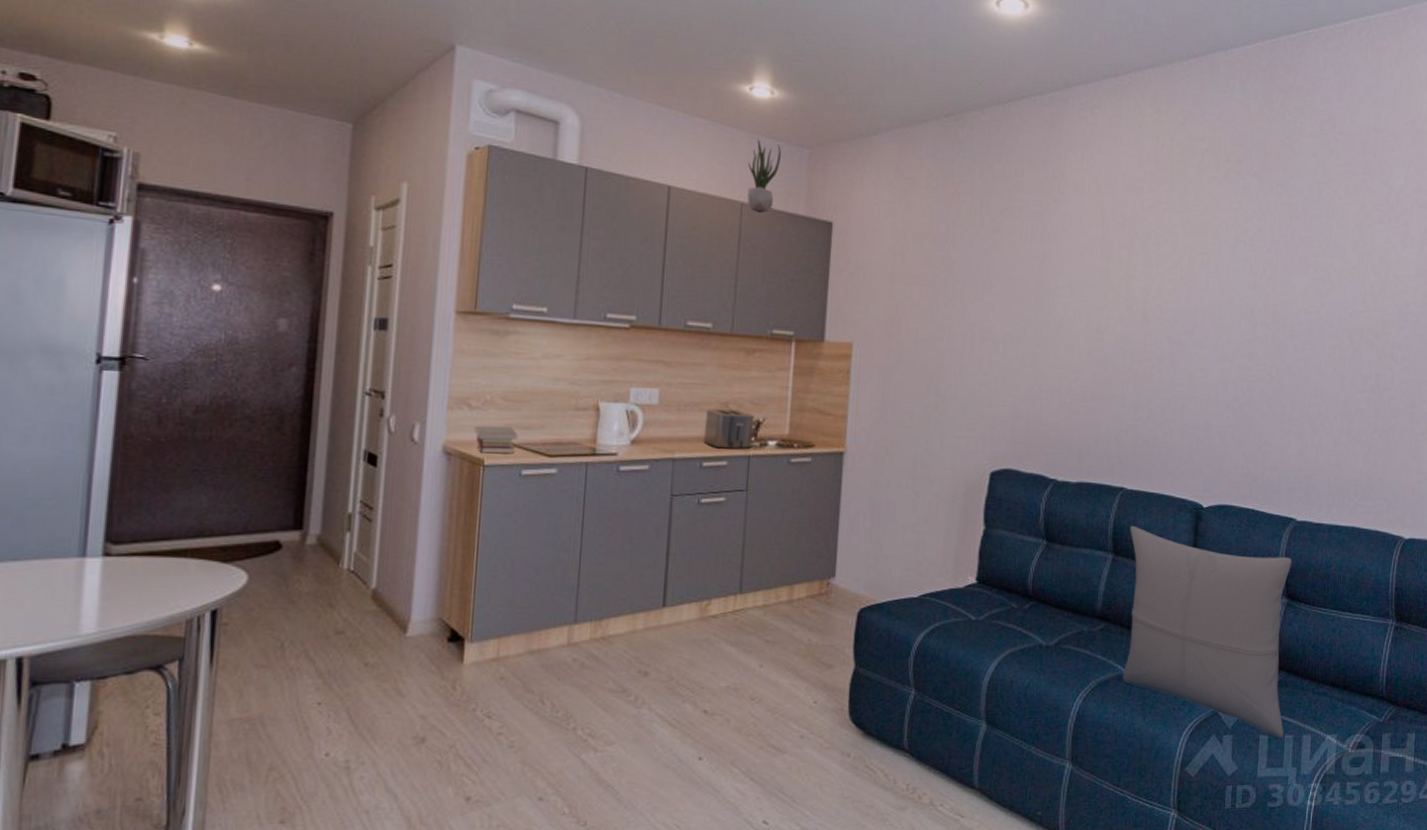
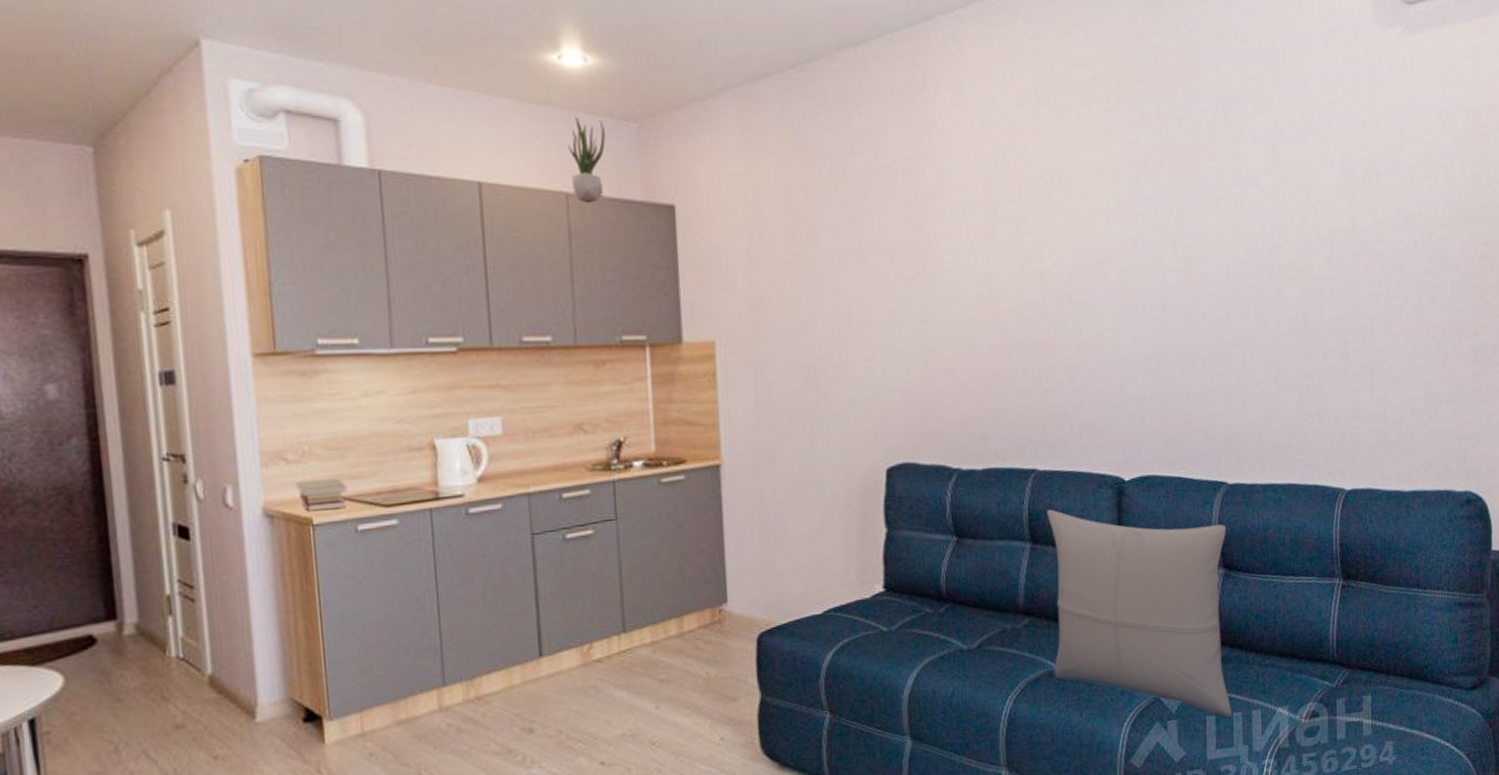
toaster: present [703,409,754,450] -> none [558,431,615,477]

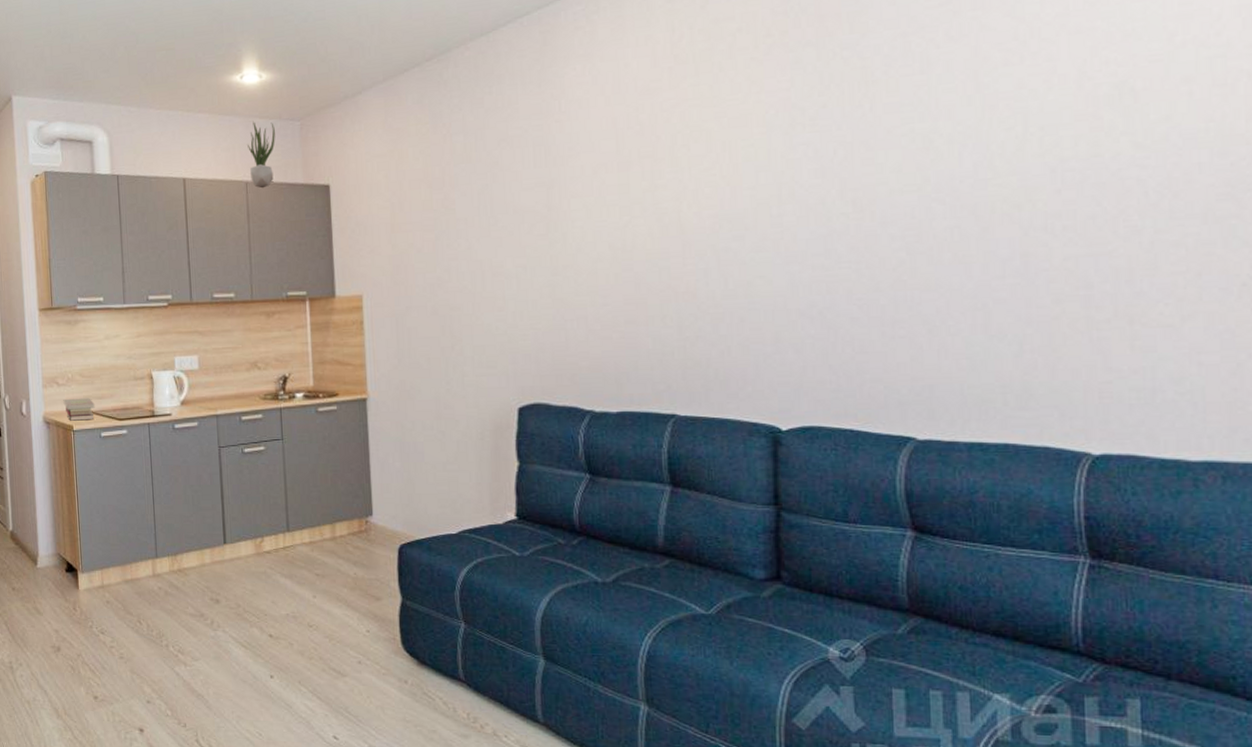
pillow: present [1046,509,1232,718] -> none [688,454,928,695]

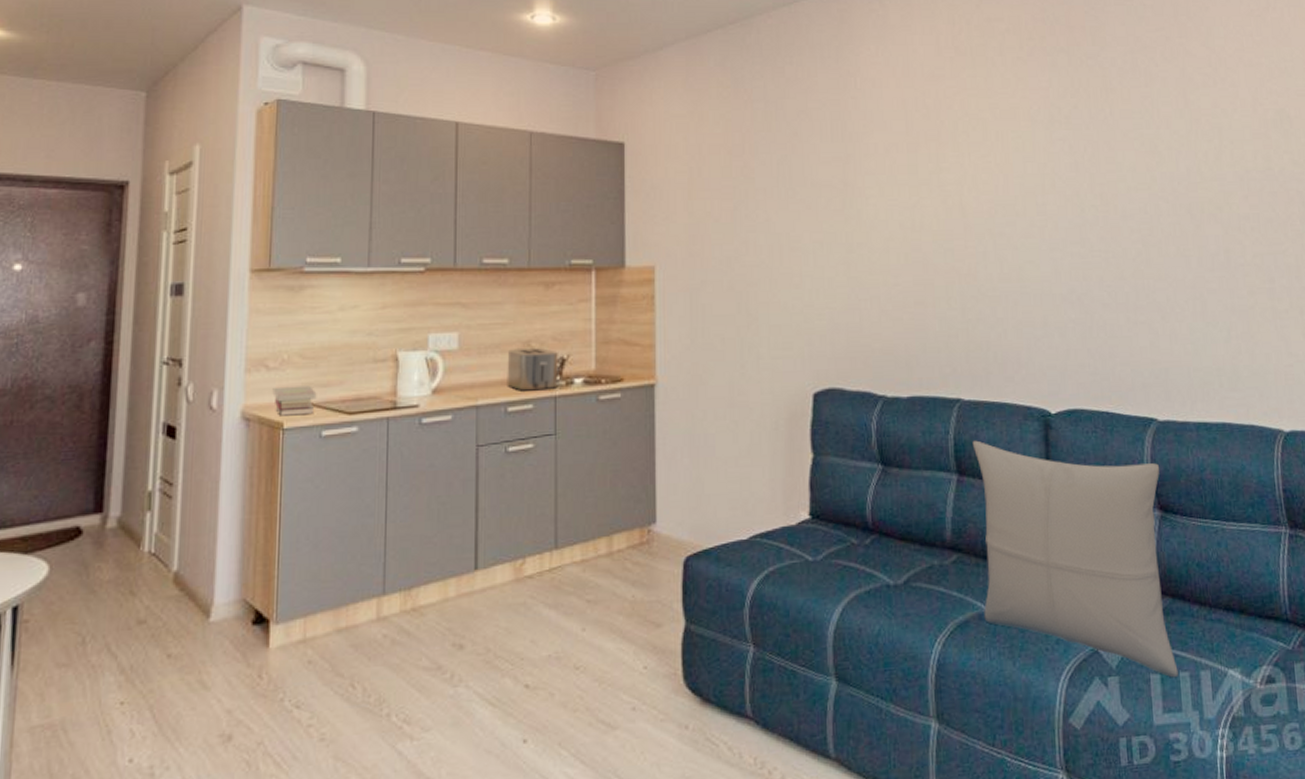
toaster: none [239,368,282,404] -> present [507,348,558,391]
potted plant: present [248,120,275,189] -> none [535,65,567,141]
pillow: none [688,454,928,695] -> present [972,440,1179,678]

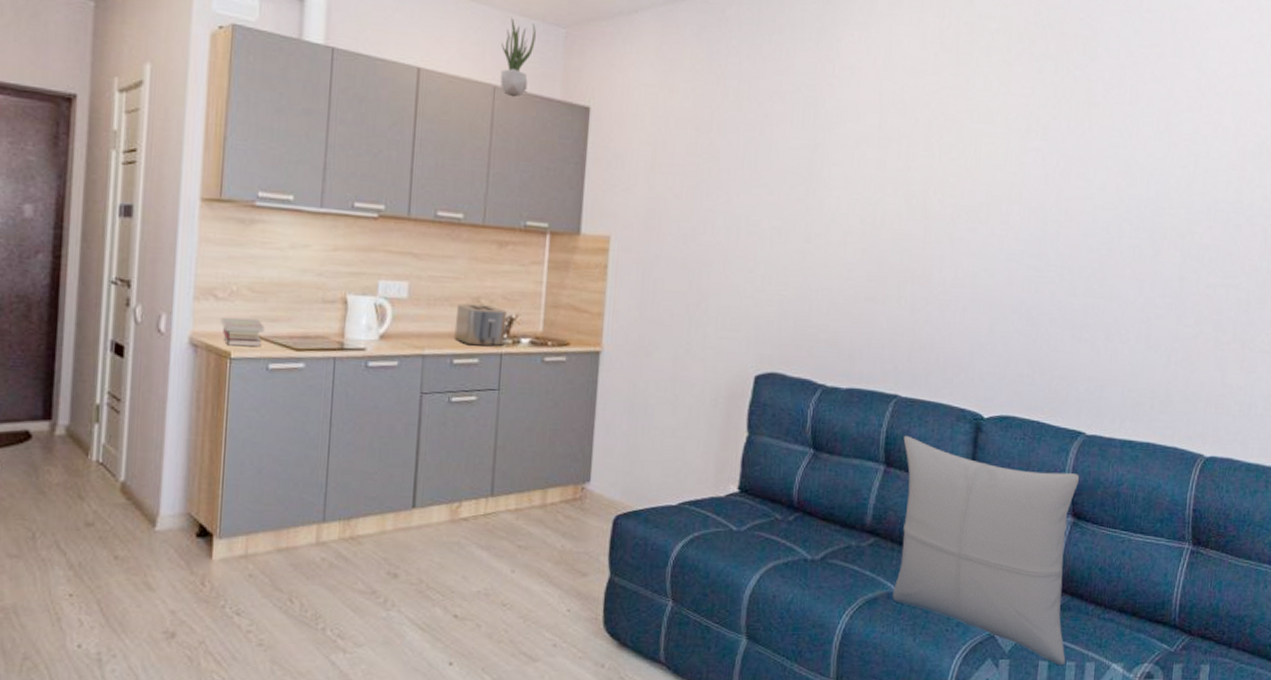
potted plant: none [535,65,567,141] -> present [500,16,536,98]

